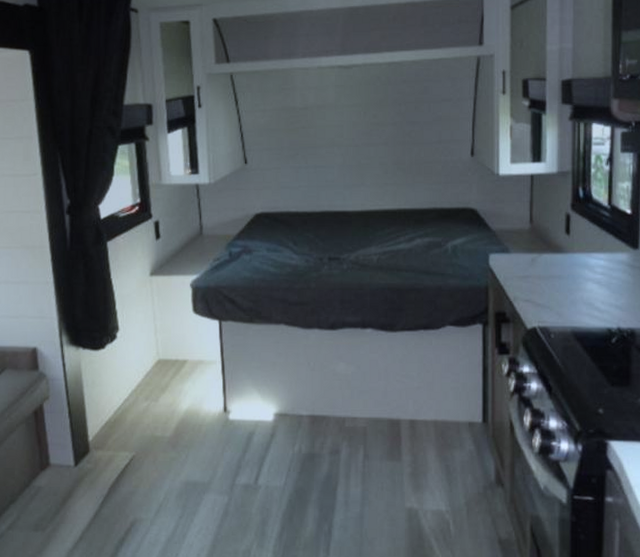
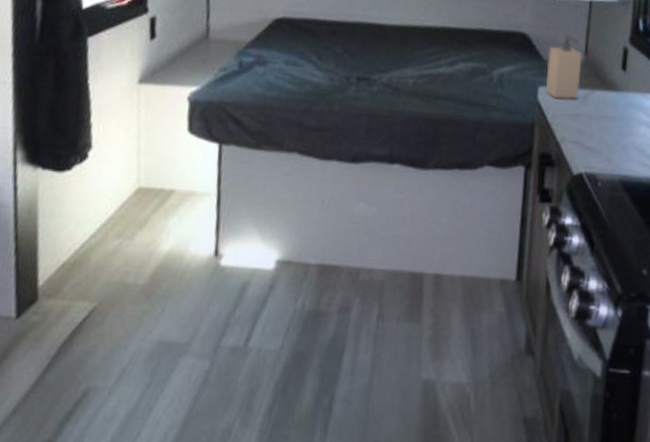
soap dispenser: none [495,206,528,264] -> present [545,33,583,100]

